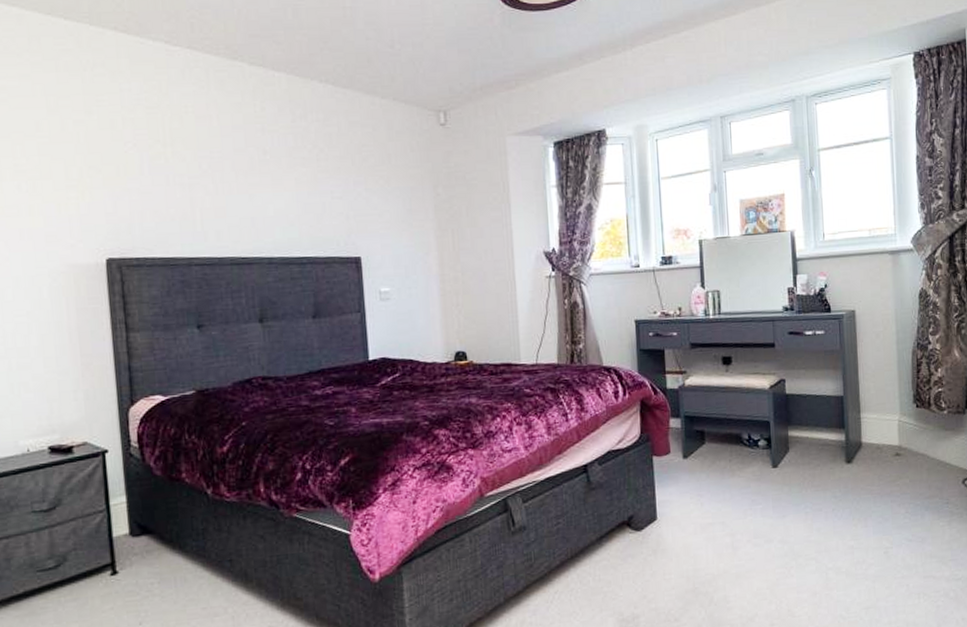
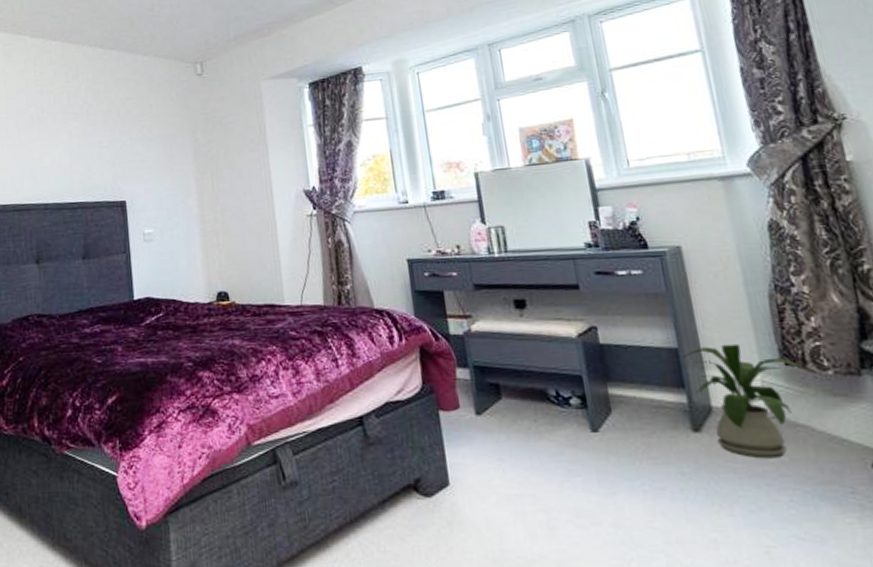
house plant: none [845,391,930,482] -> present [682,343,806,459]

